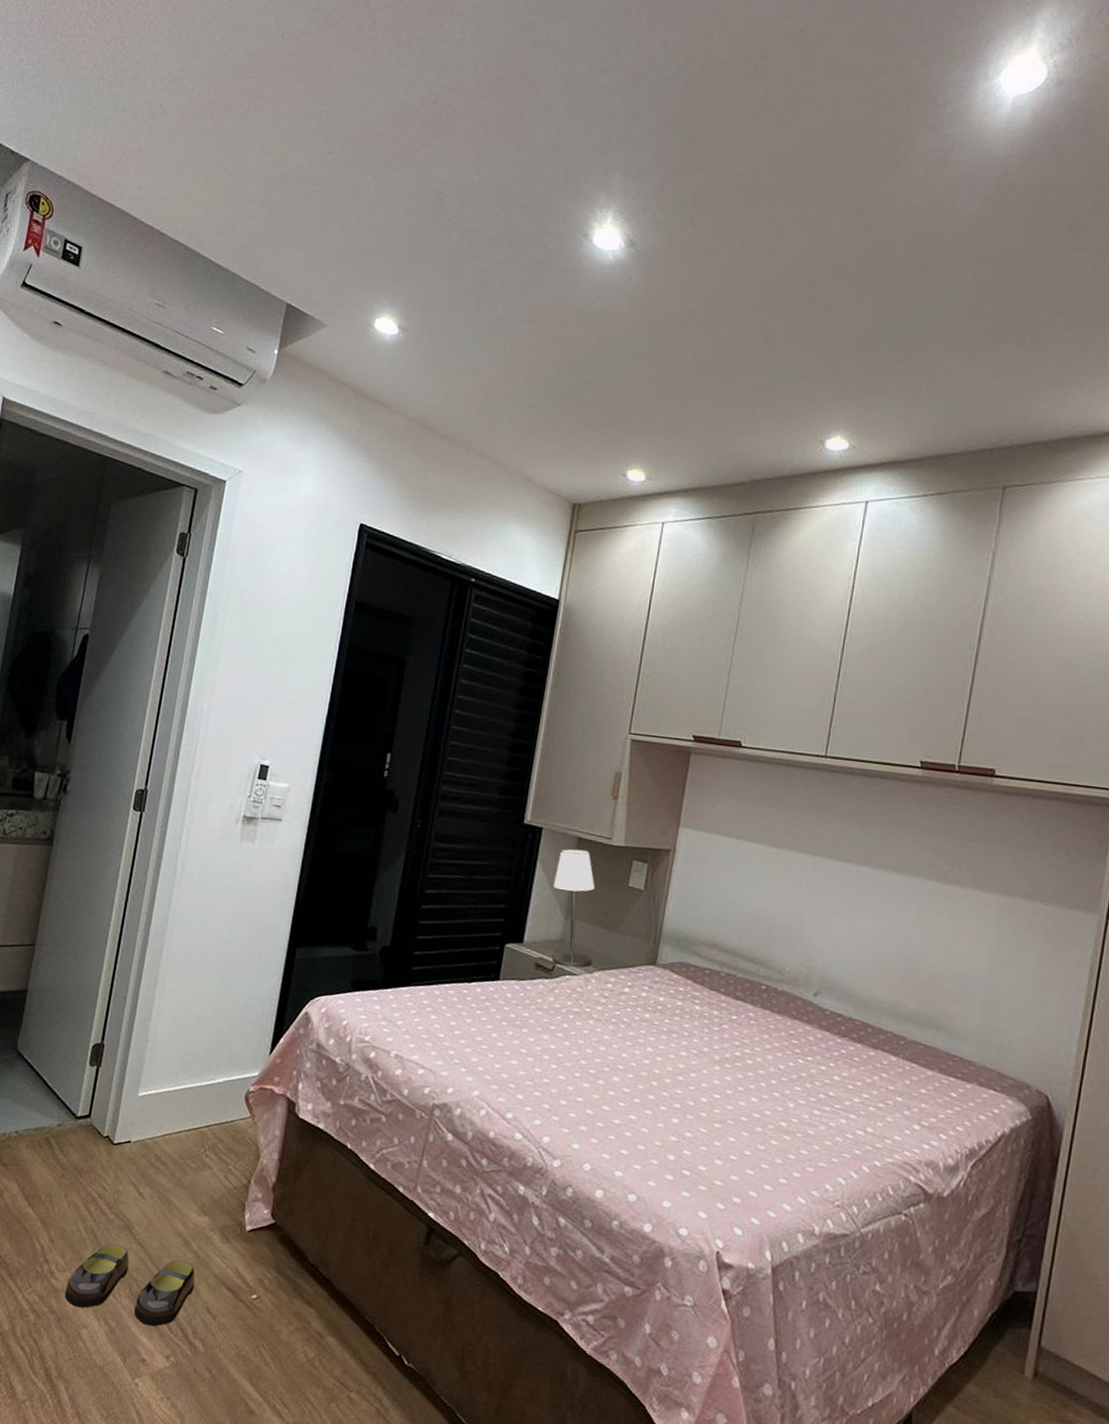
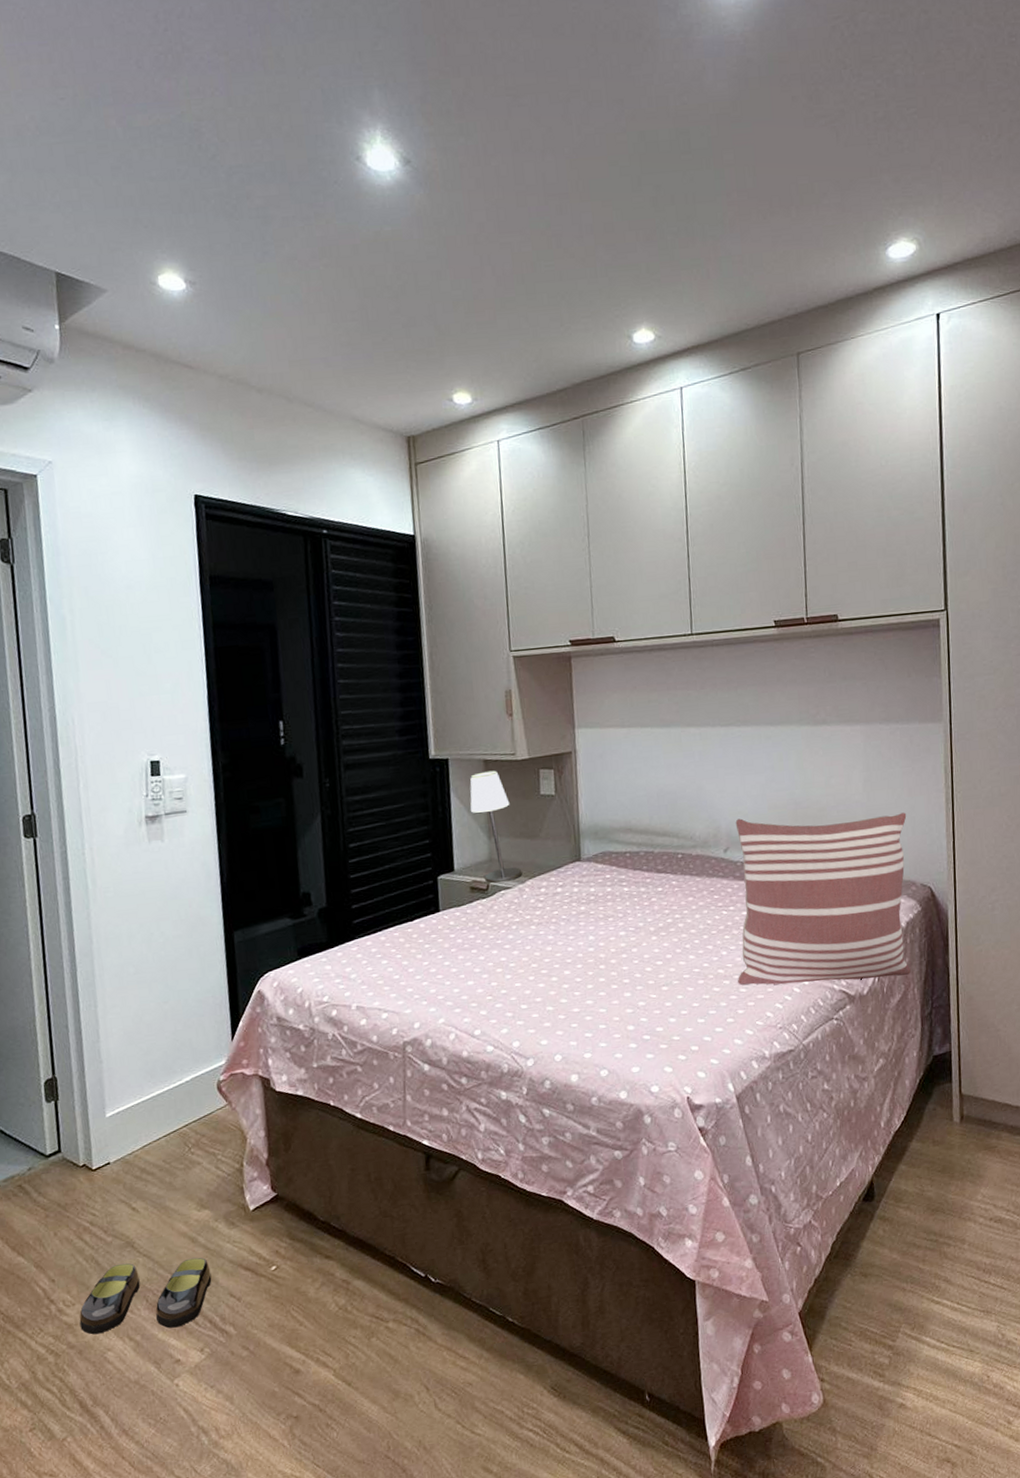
pillow: none [800,963,1034,1189] -> present [735,812,911,985]

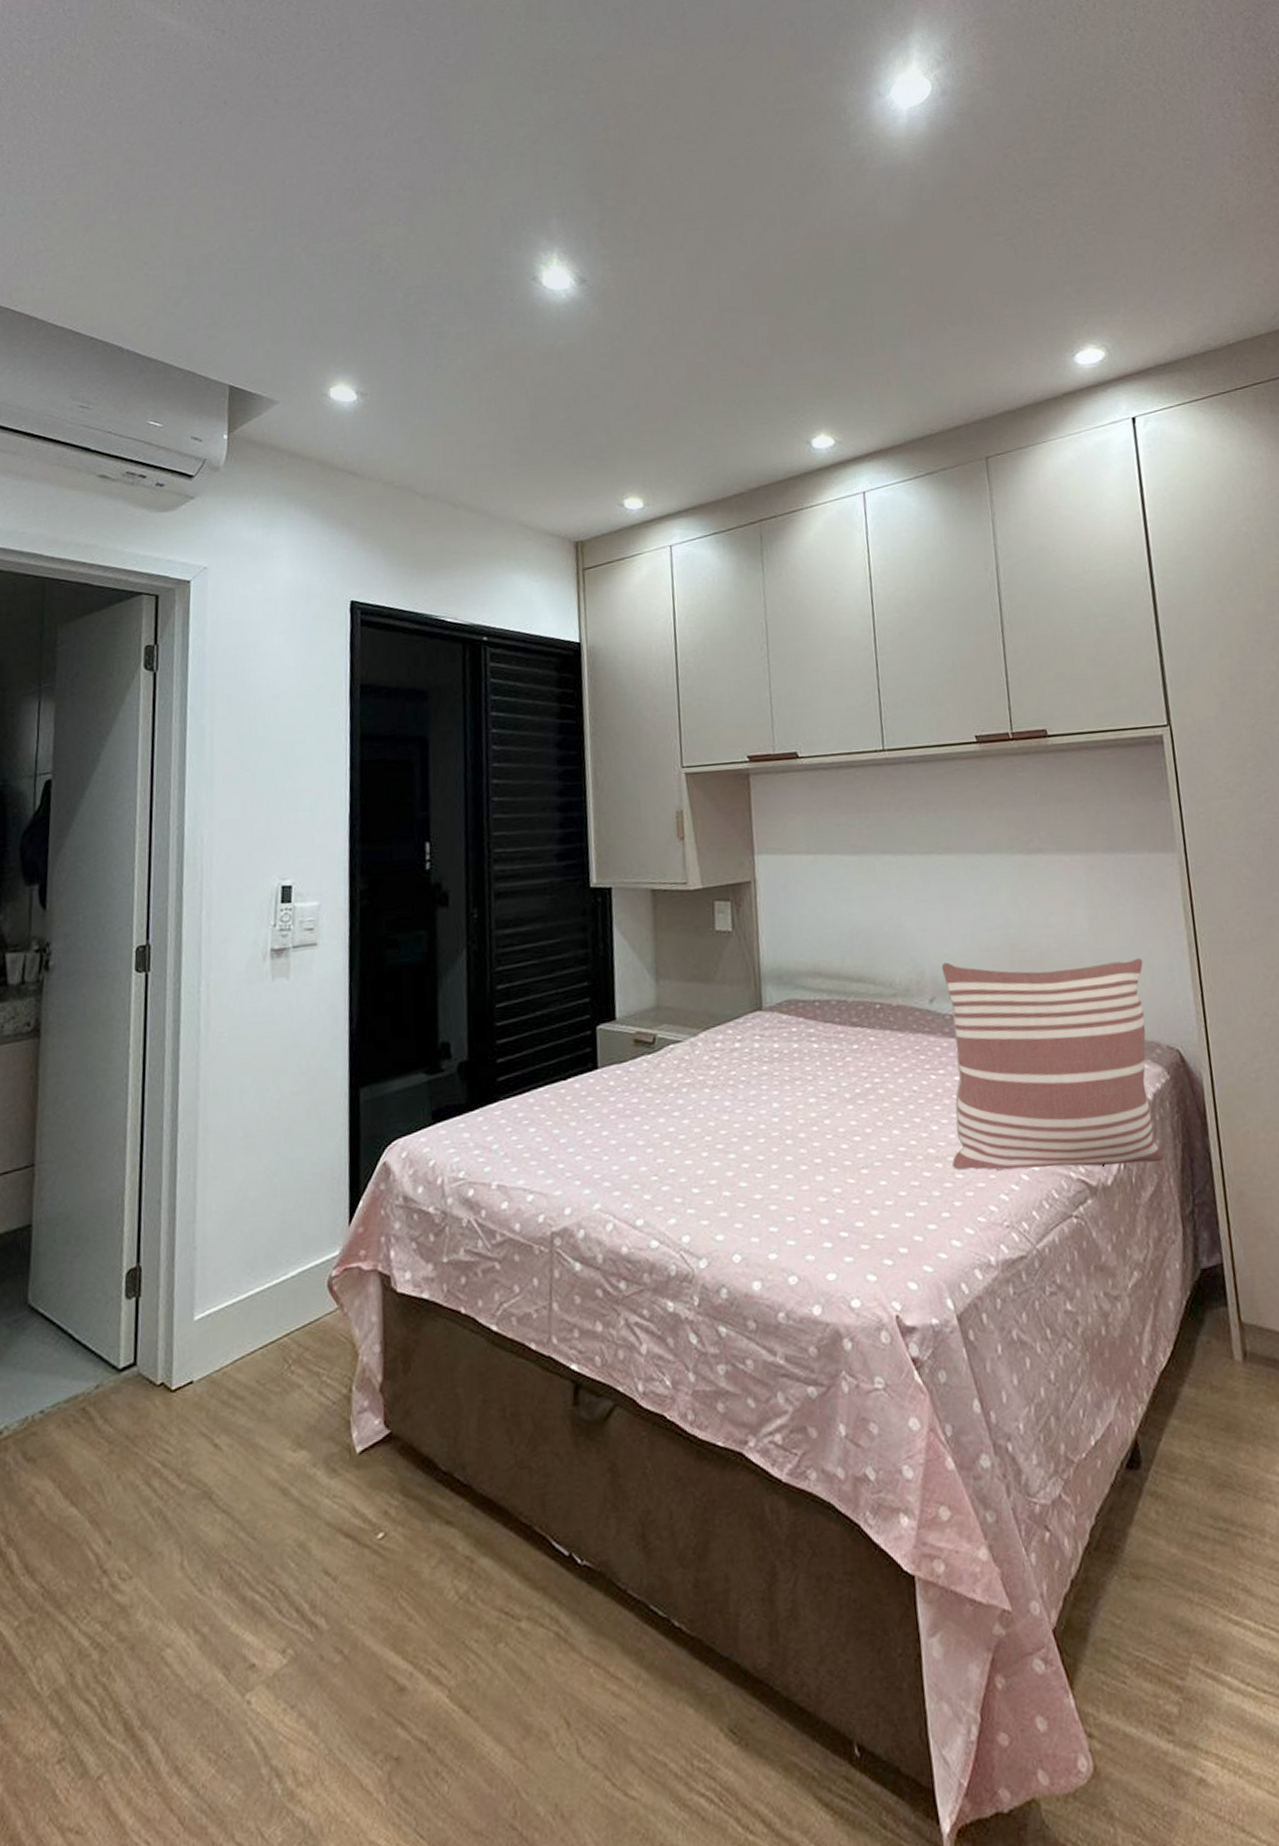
slippers: present [79,1257,212,1335] -> none [135,1516,303,1623]
table lamp: present [470,770,522,884] -> none [635,901,694,1036]

